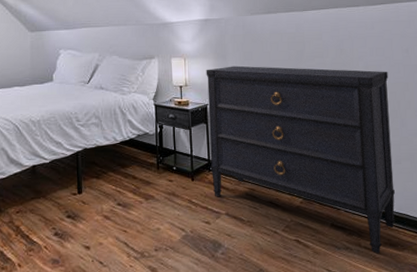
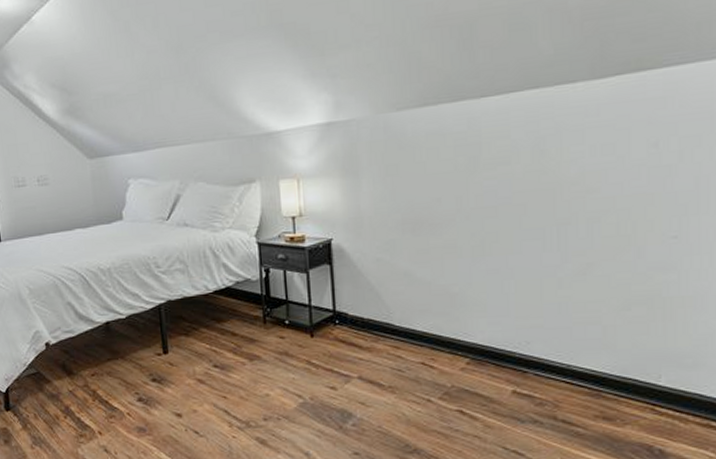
dresser: present [206,65,396,254] -> none [329,177,620,430]

